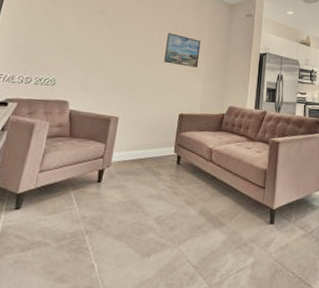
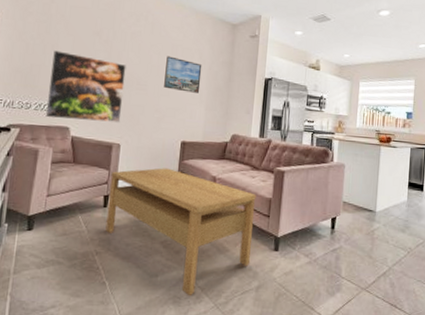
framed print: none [45,27,129,96] -> present [45,50,126,123]
coffee table: none [98,140,252,276] -> present [105,168,256,295]

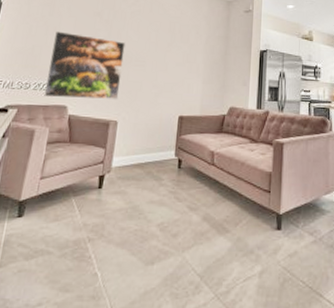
coffee table: present [105,168,256,295] -> none [99,144,256,285]
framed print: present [164,56,202,93] -> none [162,33,199,67]

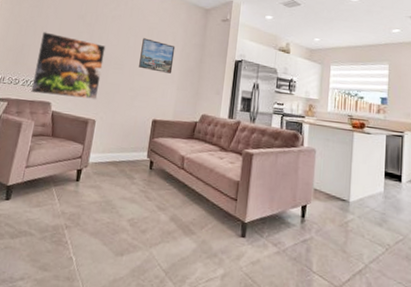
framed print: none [162,33,199,67] -> present [139,38,176,73]

